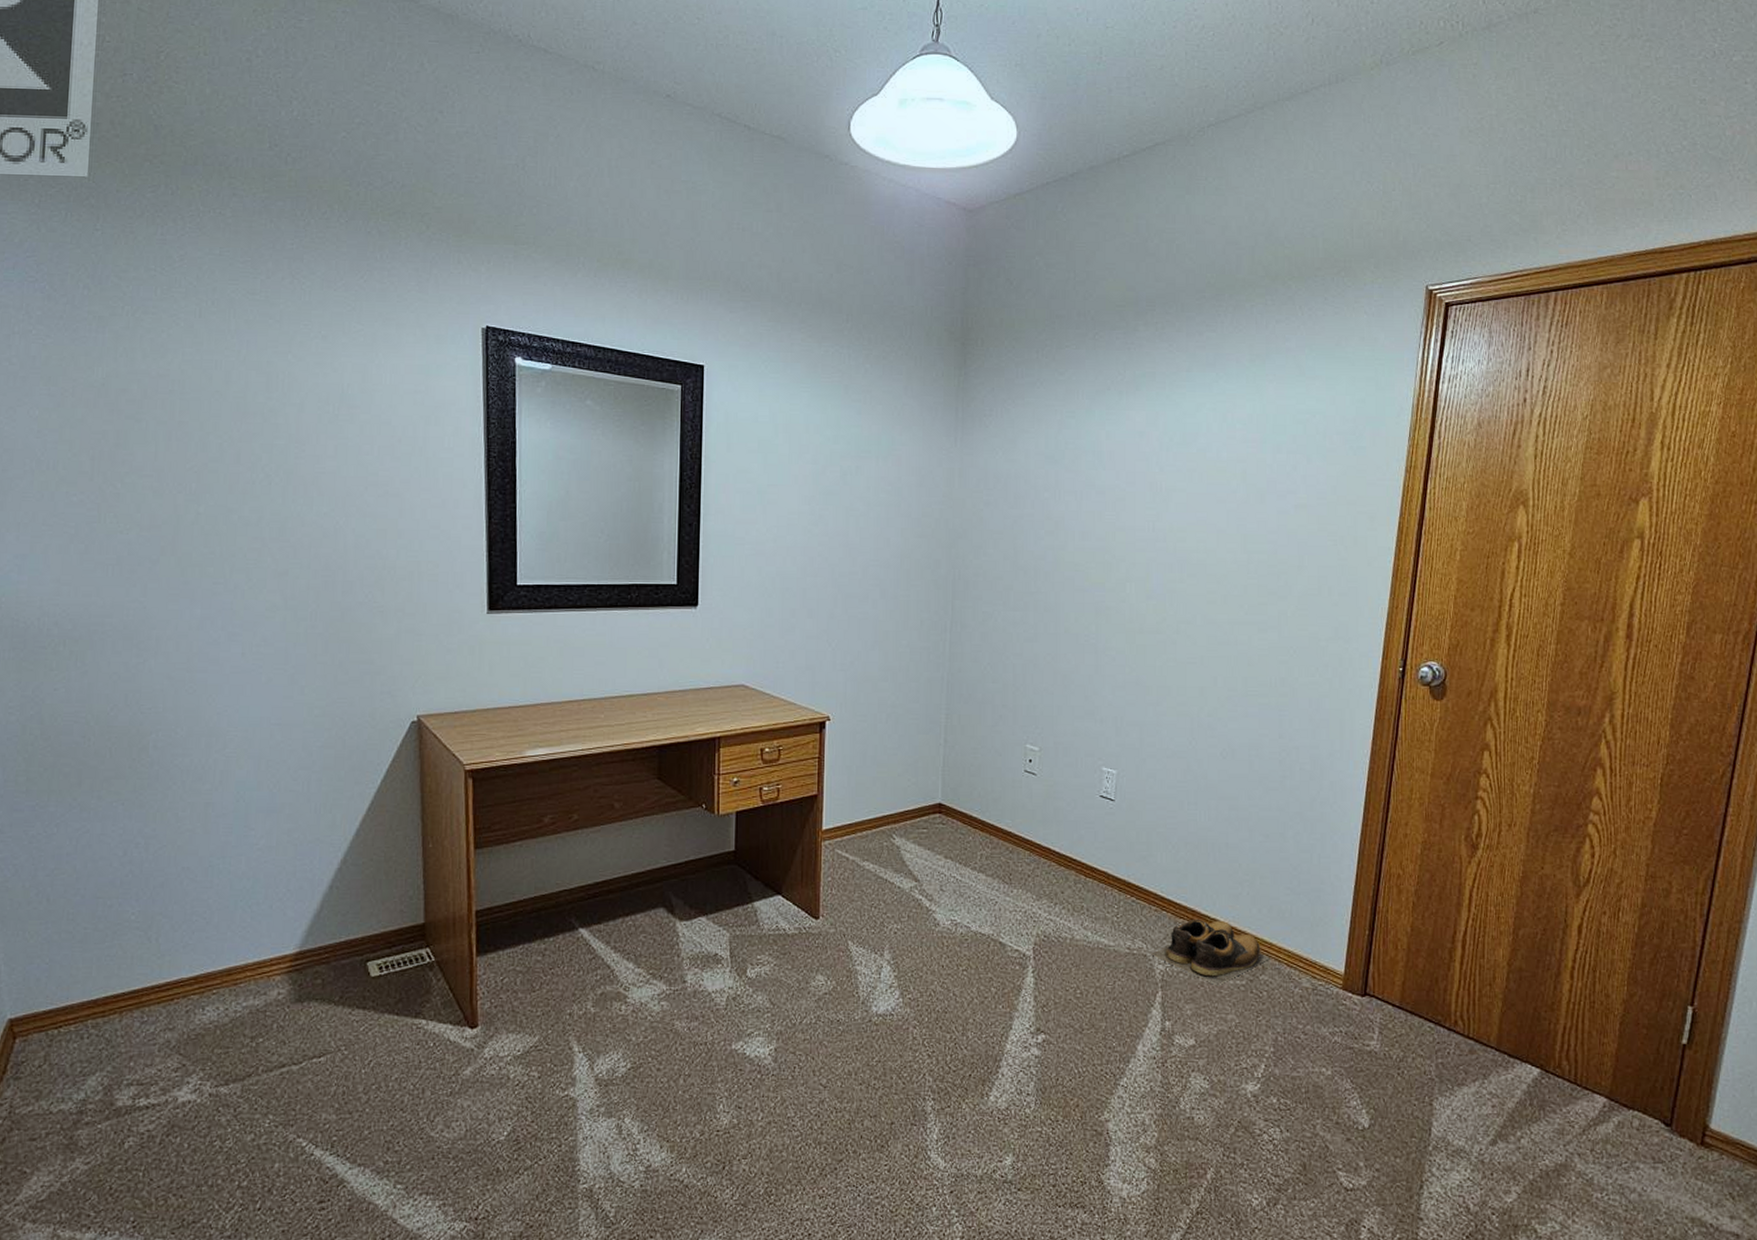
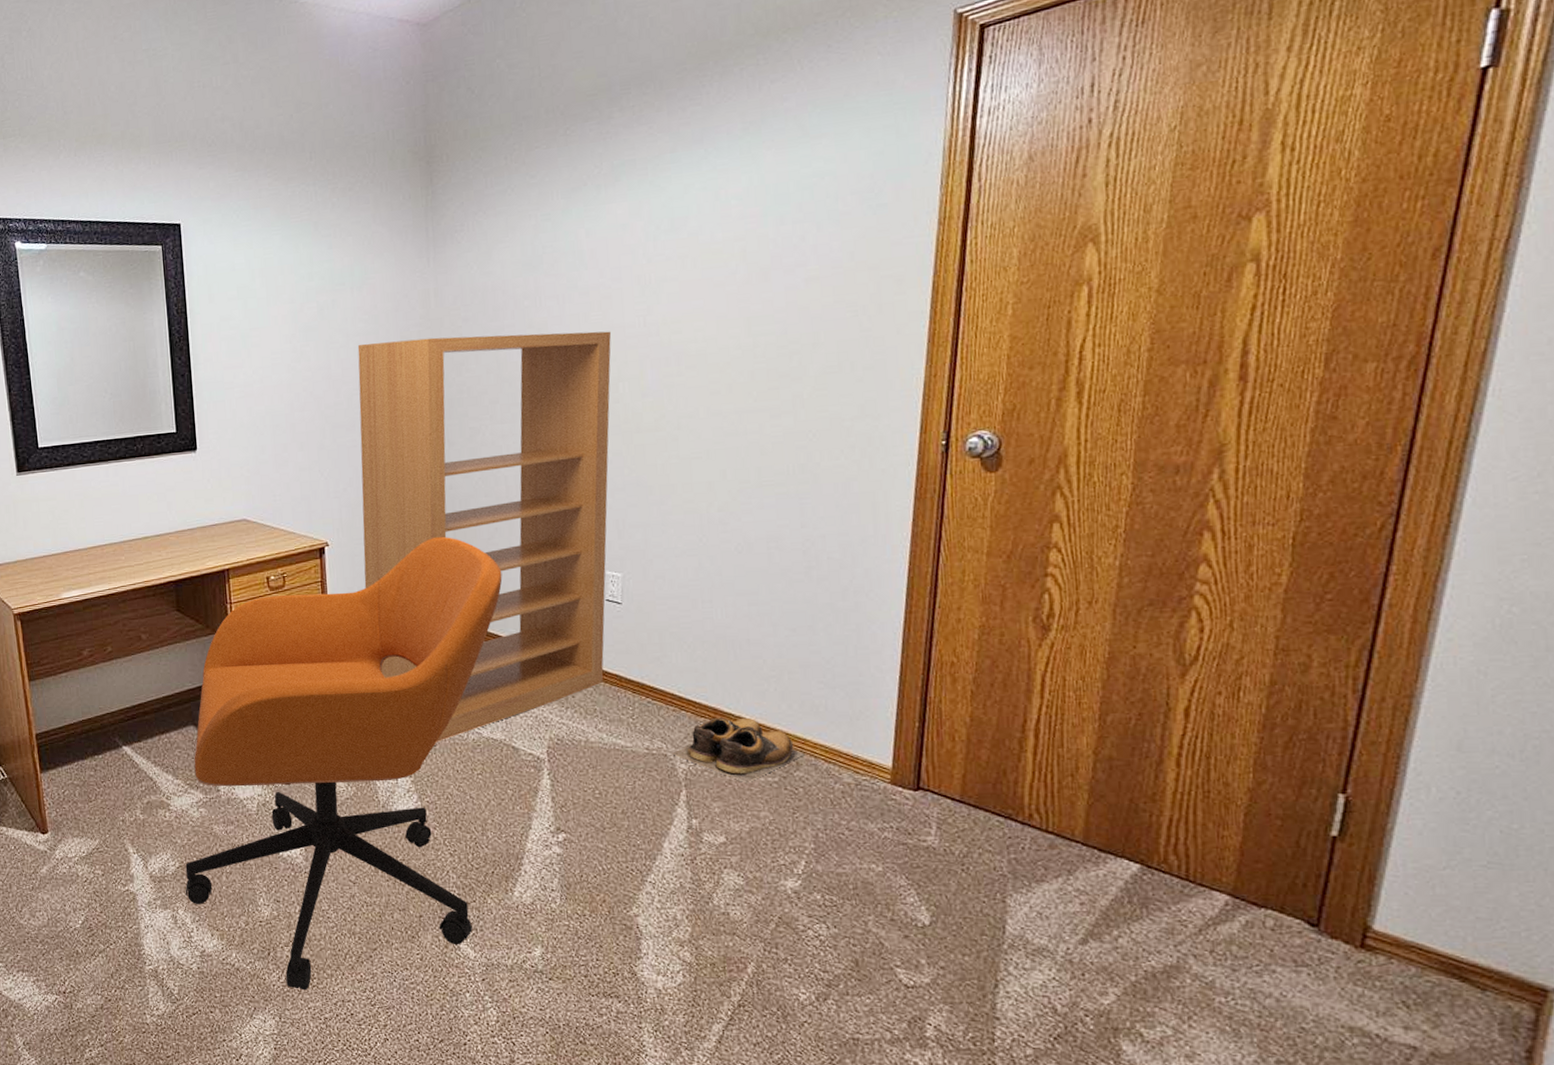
office chair: none [634,719,1003,1209] -> present [185,536,503,991]
bookshelf: none [864,514,1123,934] -> present [357,331,612,742]

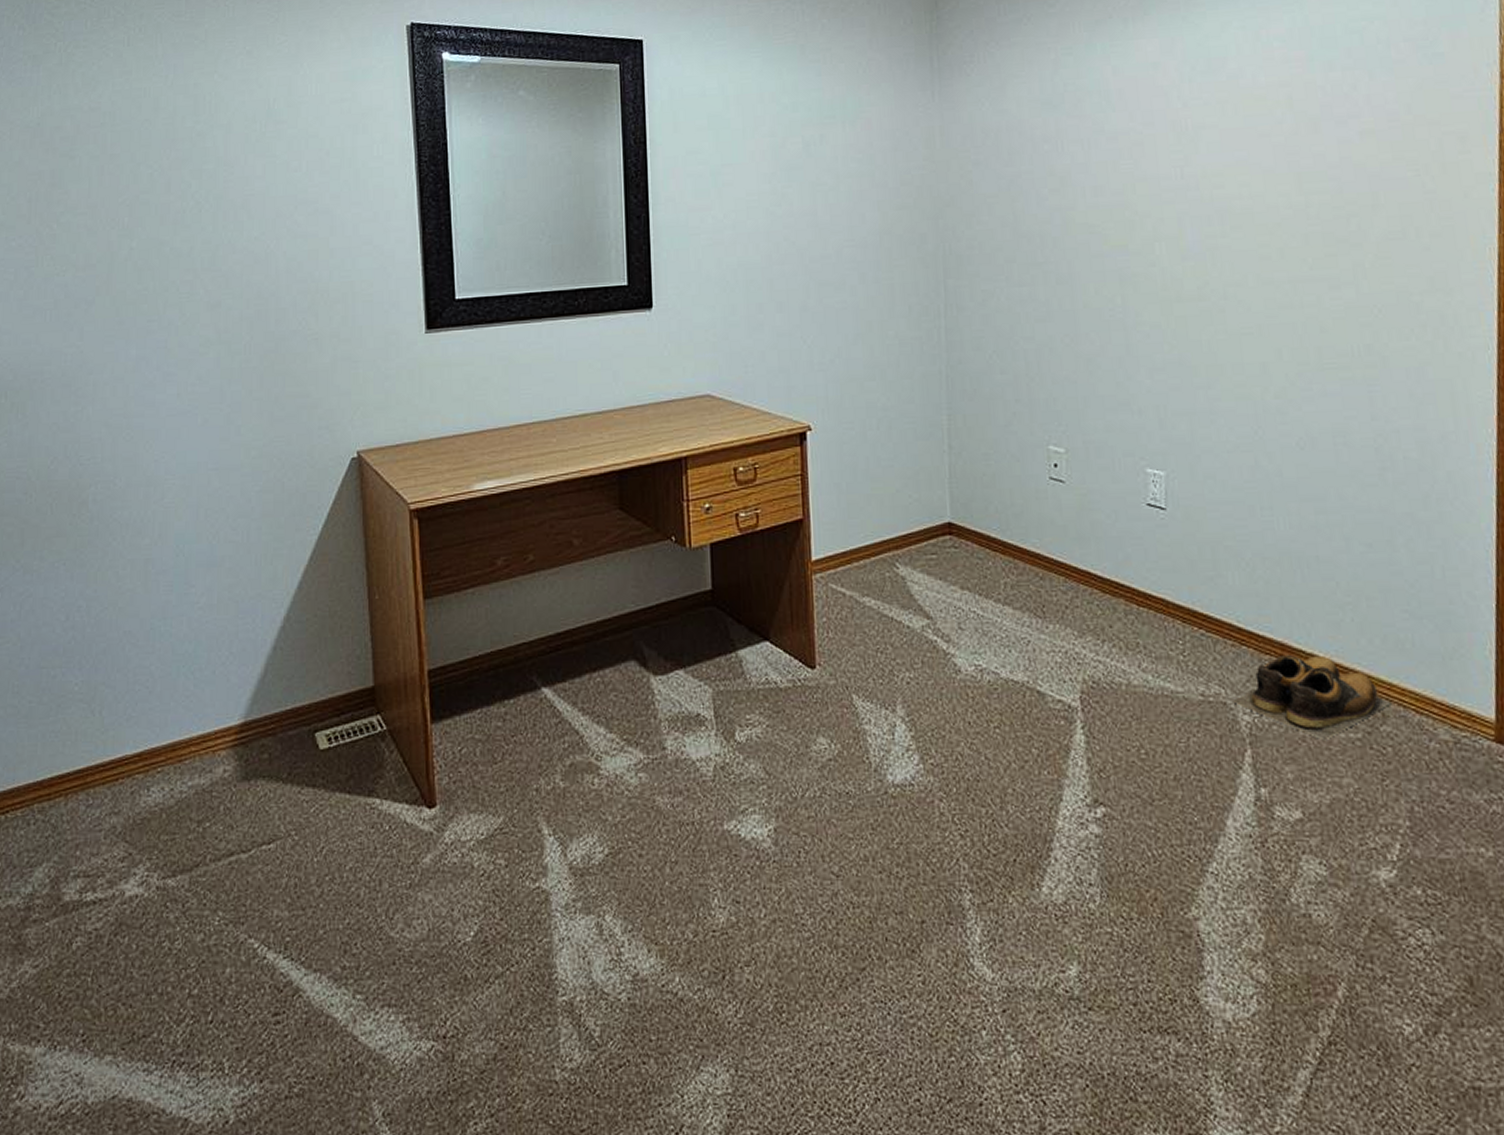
office chair: present [185,536,503,991] -> none [615,421,1023,1030]
bookshelf: present [357,331,612,742] -> none [849,182,1147,684]

